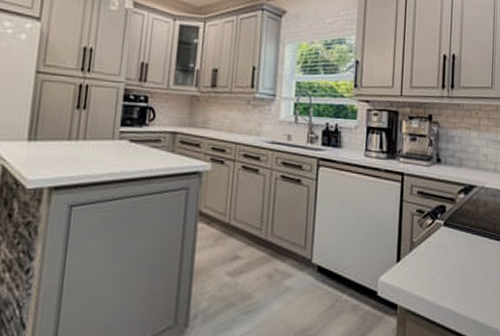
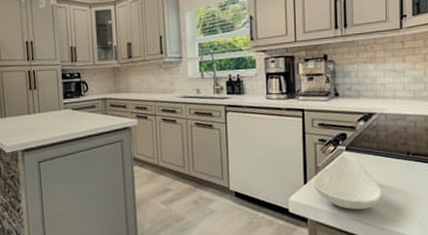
spoon rest: none [406,231,478,297] -> present [313,155,383,210]

